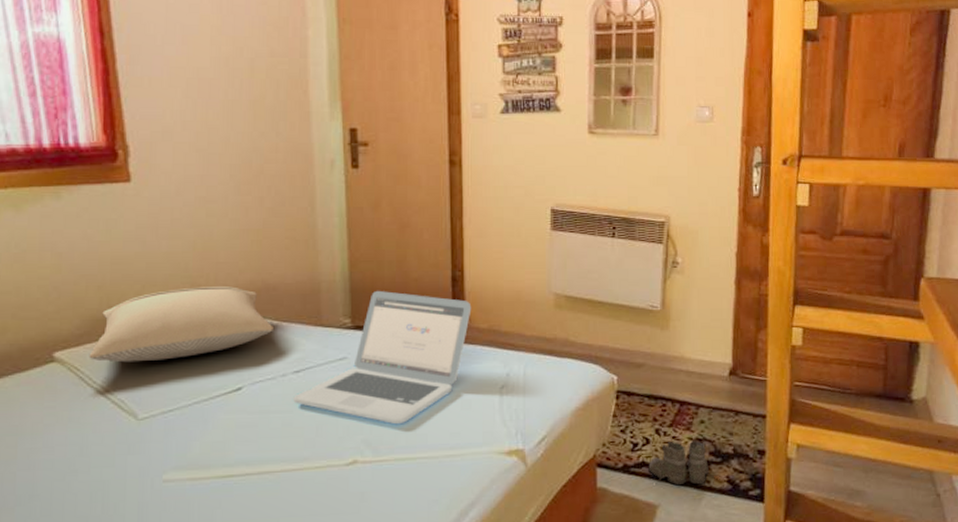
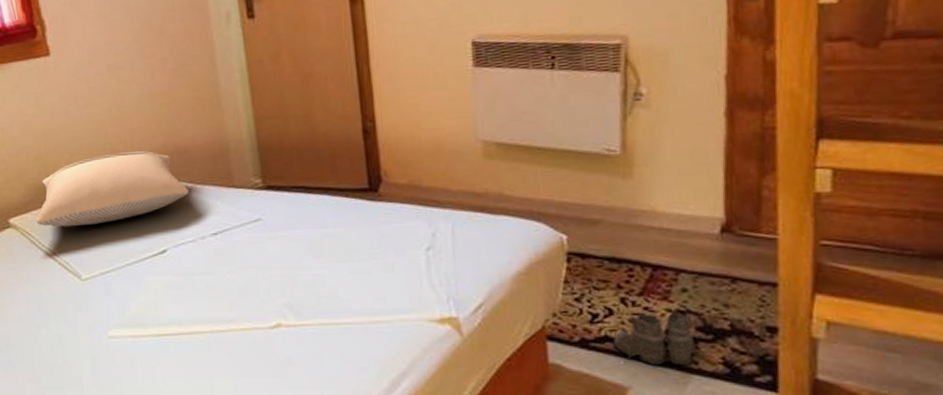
laptop: present [293,290,472,425] -> none [214,147,387,288]

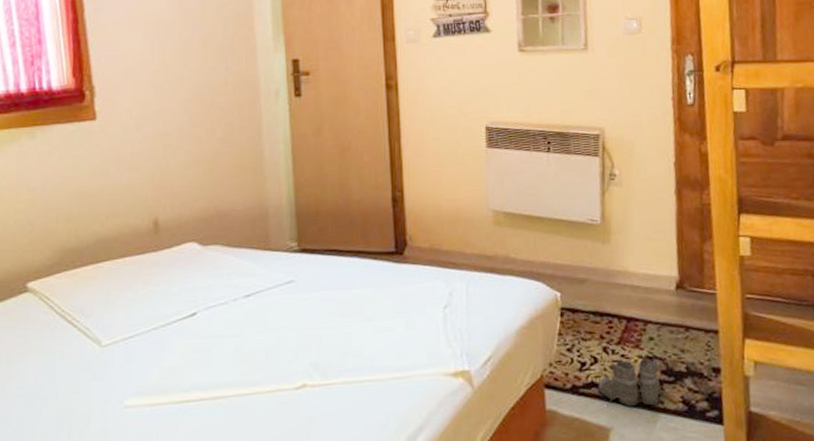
pillow: present [36,151,190,227] -> none [58,214,226,291]

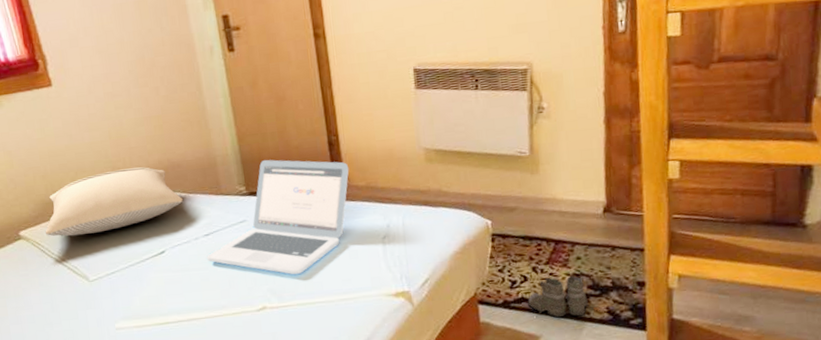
pillow: none [58,214,226,291] -> present [45,167,184,236]
laptop: none [244,213,413,347] -> present [207,159,349,275]

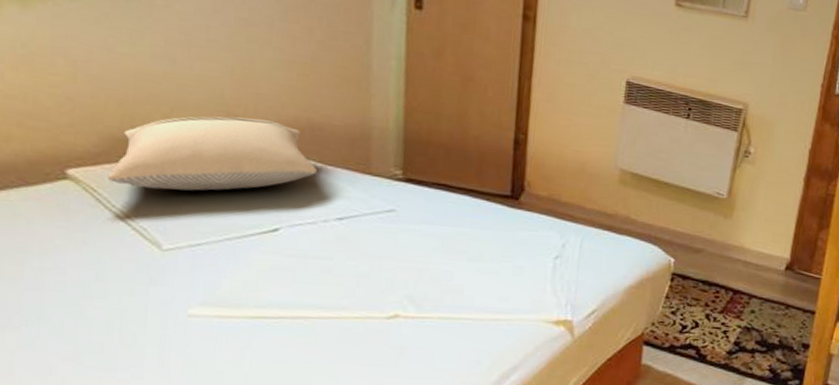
laptop: present [207,159,349,275] -> none [334,143,533,284]
boots: present [528,275,594,317] -> none [694,327,757,371]

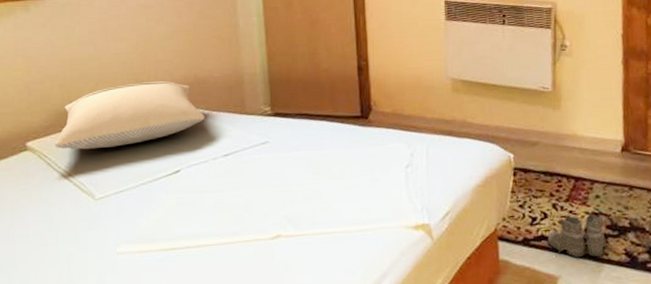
boots: none [694,327,757,371] -> present [547,214,612,257]

